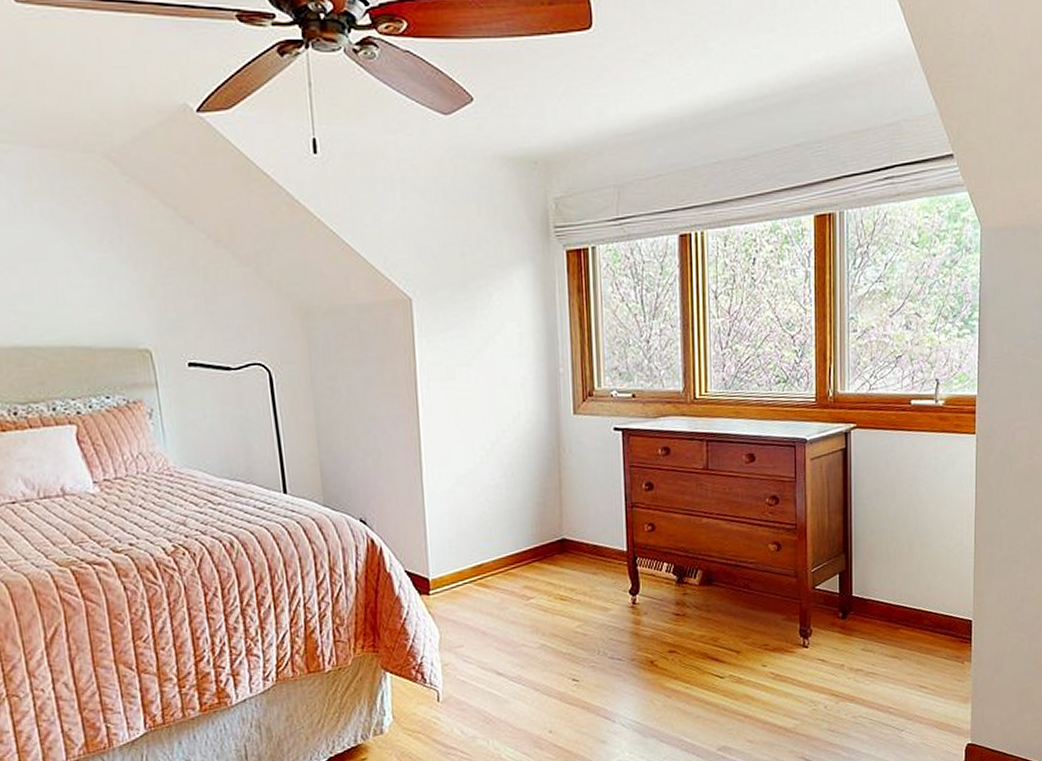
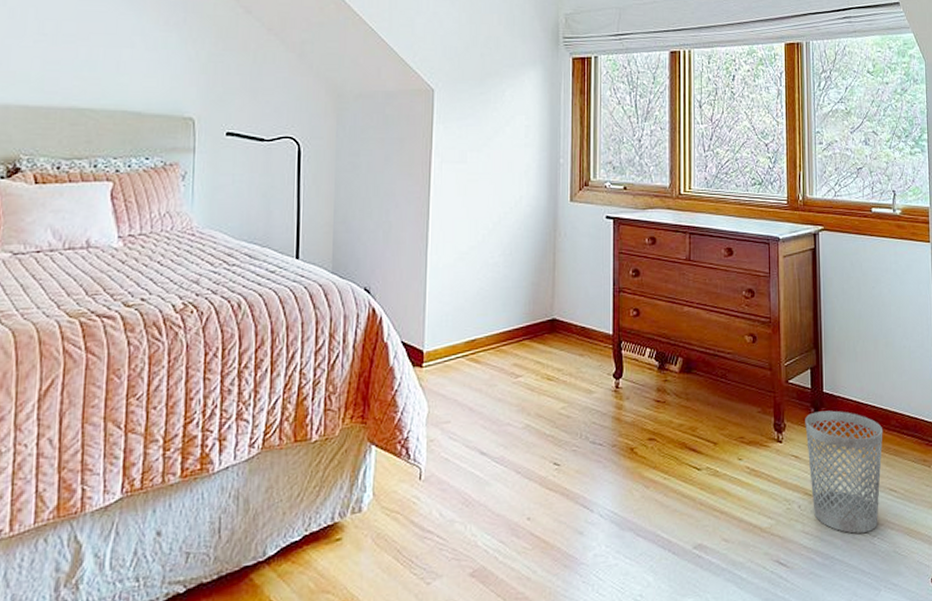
wastebasket: none [832,613,915,729] -> present [805,410,883,534]

